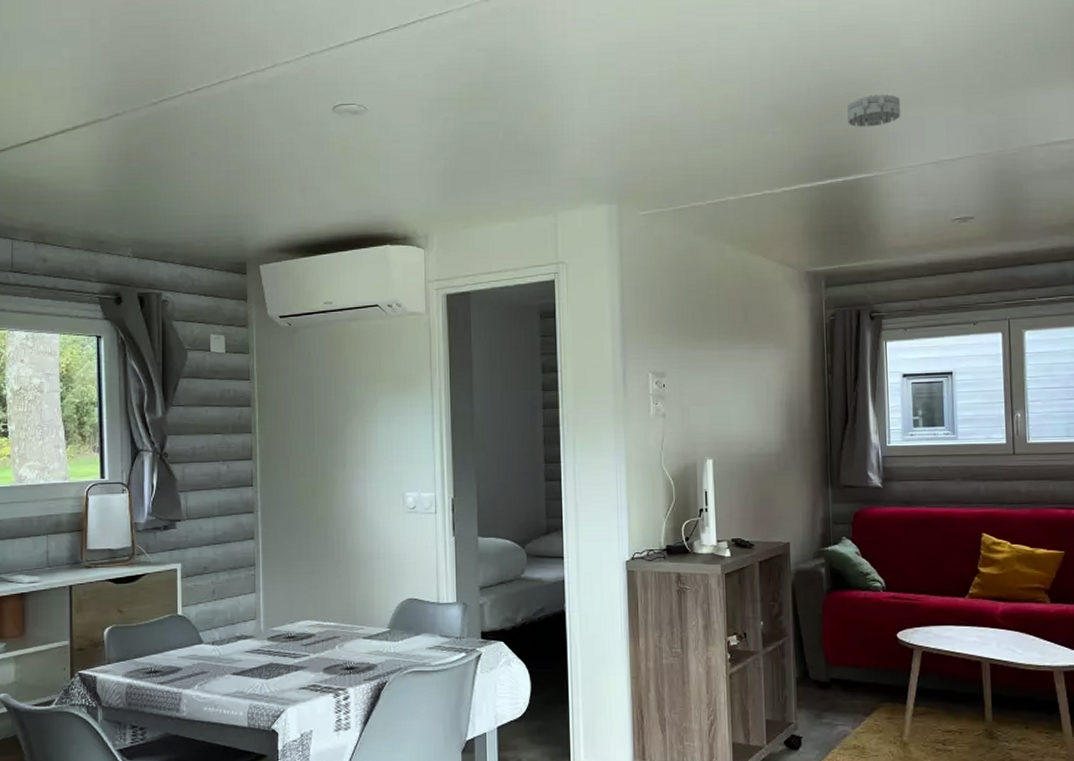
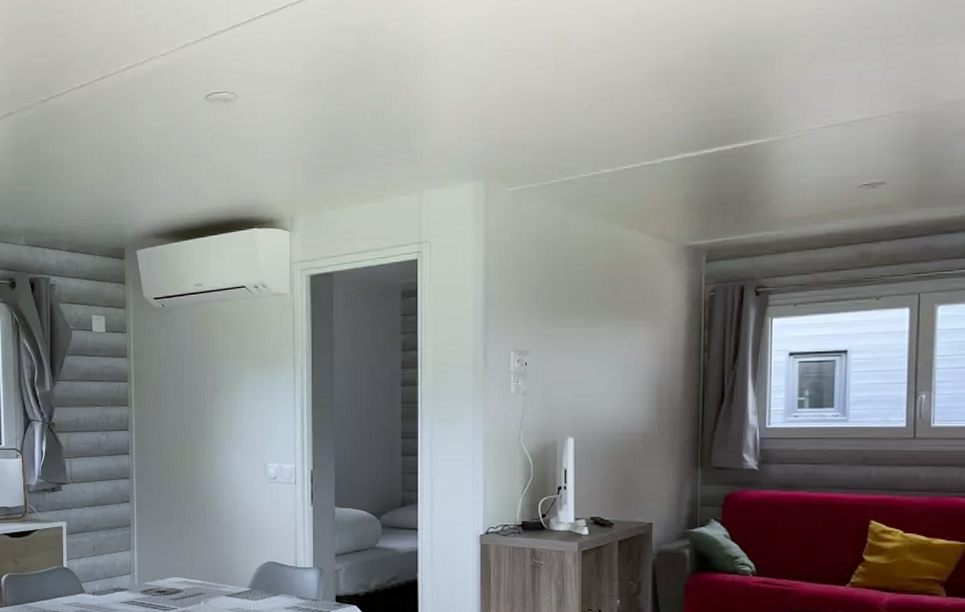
smoke detector: present [847,94,901,127] -> none [742,51,806,89]

